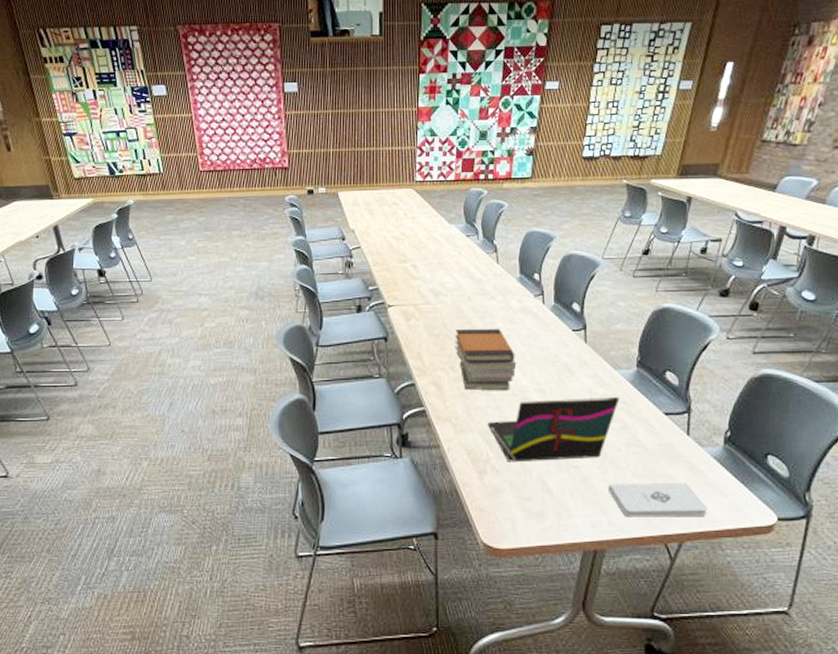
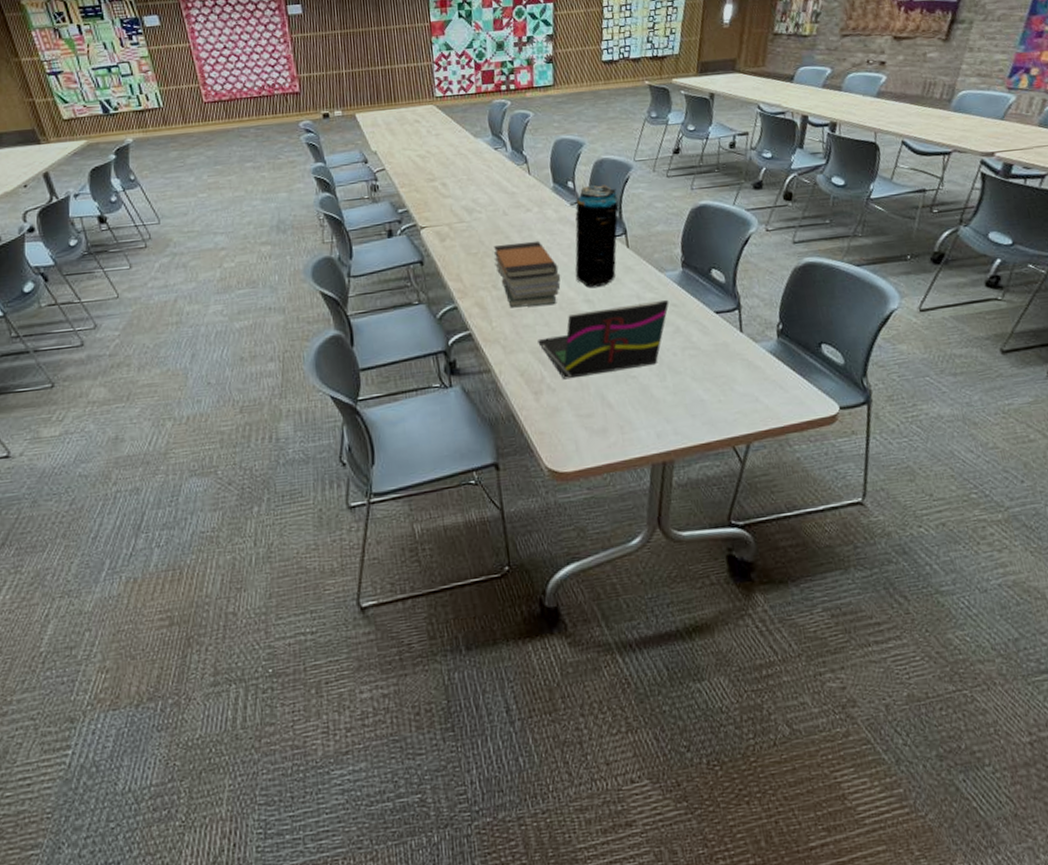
beverage can: none [531,278,581,379] -> present [575,184,619,288]
notepad: present [607,482,707,517] -> none [668,380,770,424]

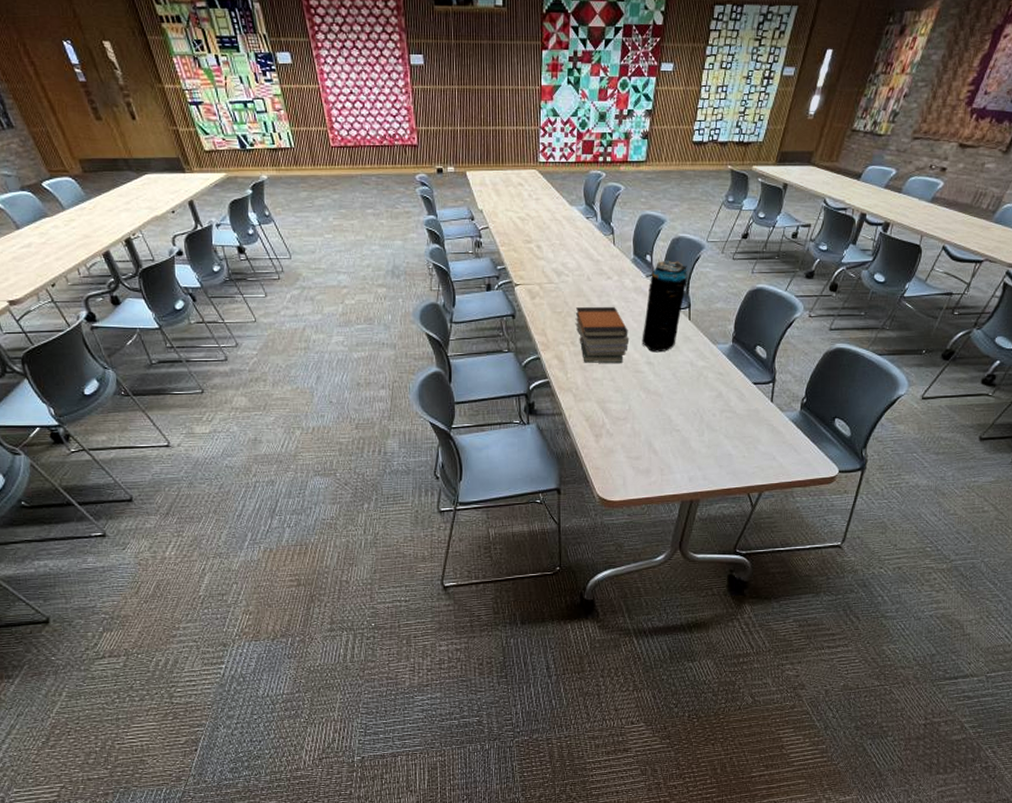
laptop: present [538,299,669,380] -> none [603,368,717,427]

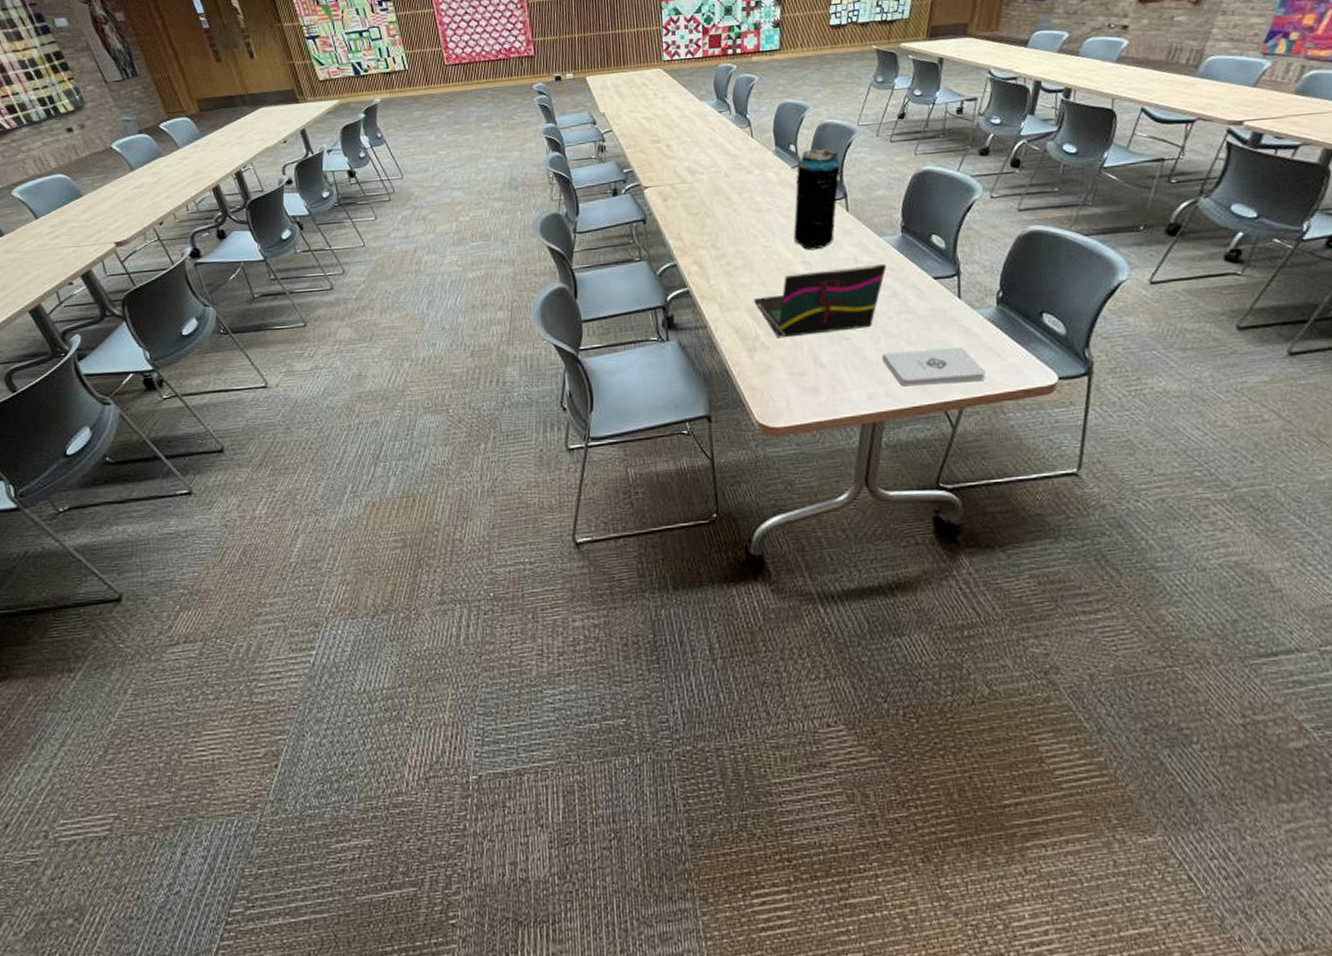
book stack: present [575,306,630,363] -> none [714,202,779,267]
laptop: none [603,368,717,427] -> present [754,263,887,338]
notepad: none [703,442,784,472] -> present [881,346,986,387]

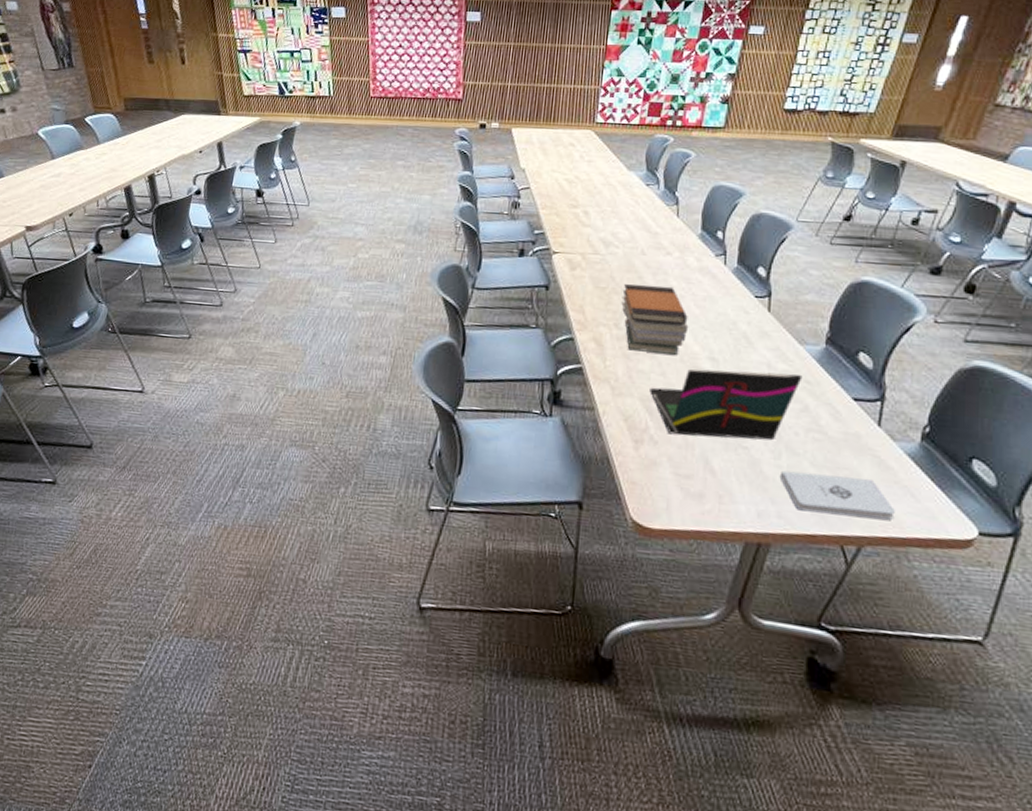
book stack: none [714,202,779,267] -> present [621,284,689,355]
beverage can: present [793,148,840,250] -> none [704,238,769,347]

